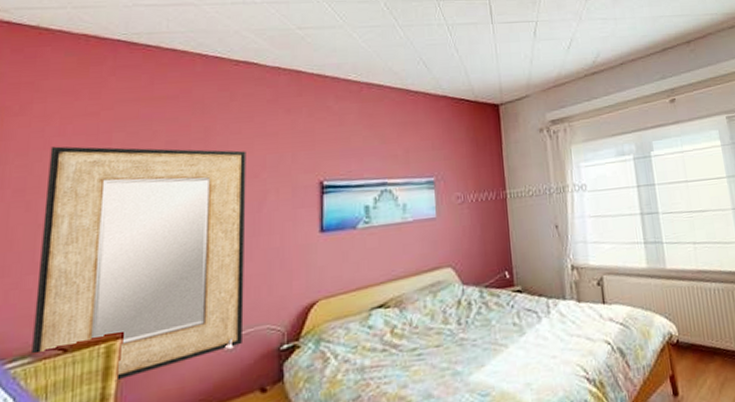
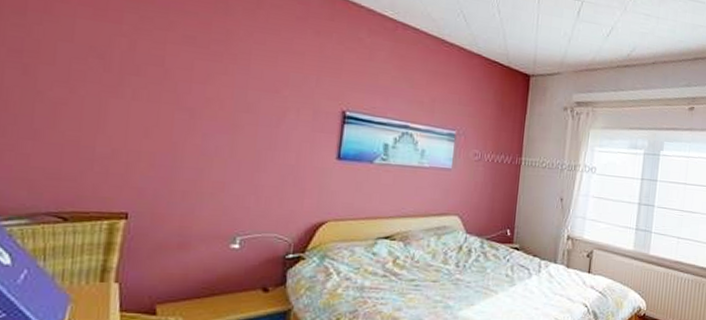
home mirror: present [32,146,246,382] -> none [29,12,269,257]

